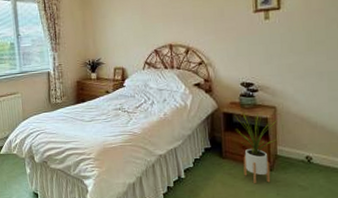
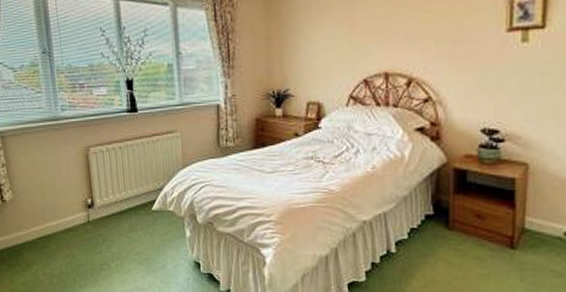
house plant: present [234,110,279,183] -> none [469,168,531,265]

